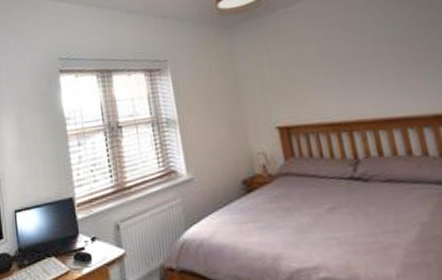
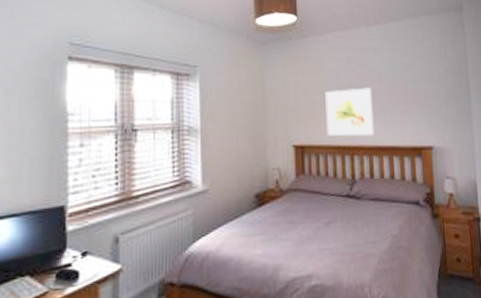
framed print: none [306,52,377,113] -> present [325,88,374,137]

